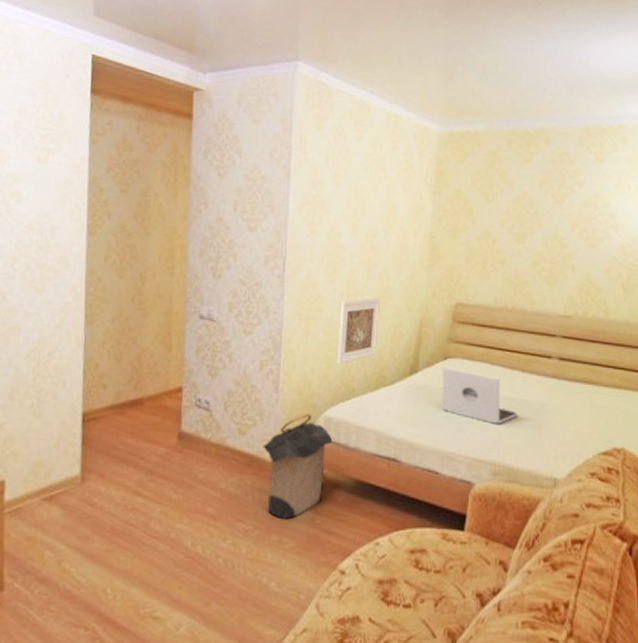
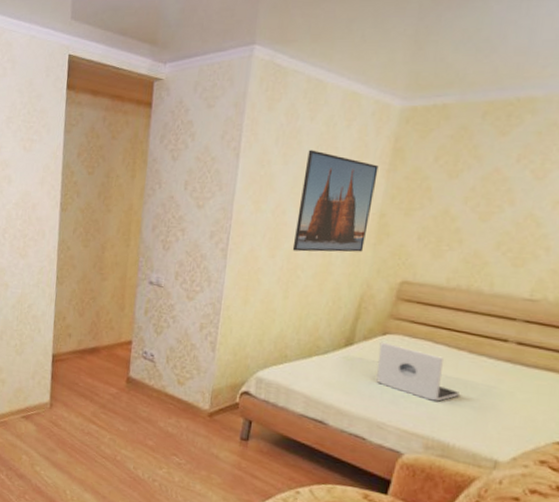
laundry hamper: present [263,414,335,519] -> none [198,372,264,460]
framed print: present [336,298,380,365] -> none [271,272,320,332]
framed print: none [350,170,425,276] -> present [292,149,379,252]

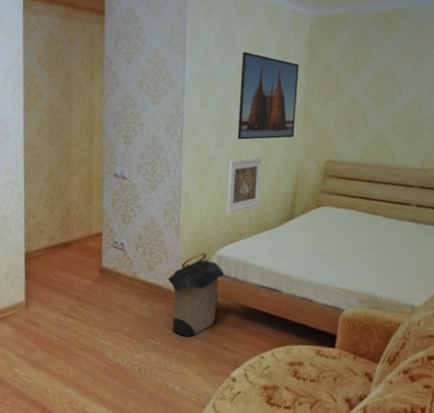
laundry hamper: none [198,372,264,460] -> present [167,253,226,336]
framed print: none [271,272,320,332] -> present [226,157,262,213]
laptop: present [376,342,461,402] -> none [315,214,381,261]

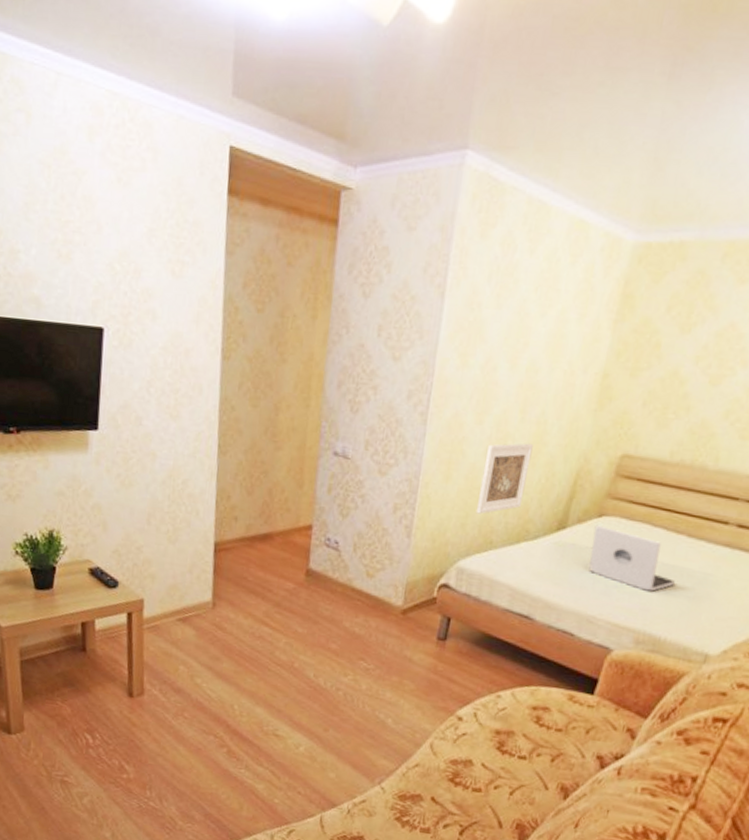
laundry hamper: present [167,253,226,336] -> none [390,562,466,663]
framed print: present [237,51,299,140] -> none [502,291,605,420]
laptop: none [315,214,381,261] -> present [589,525,676,592]

